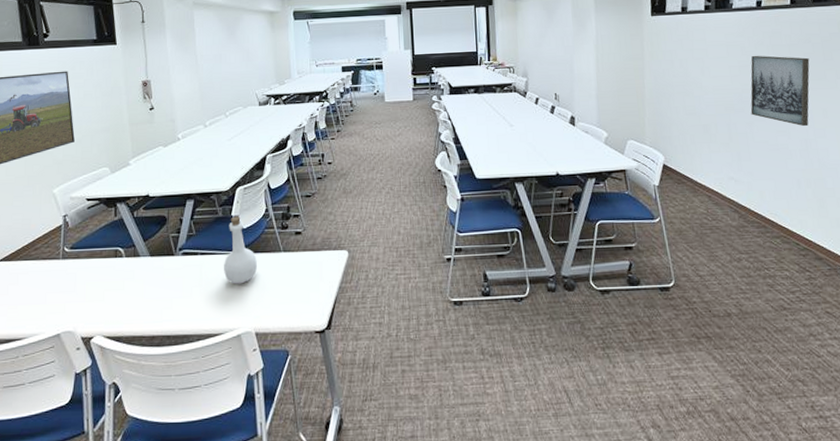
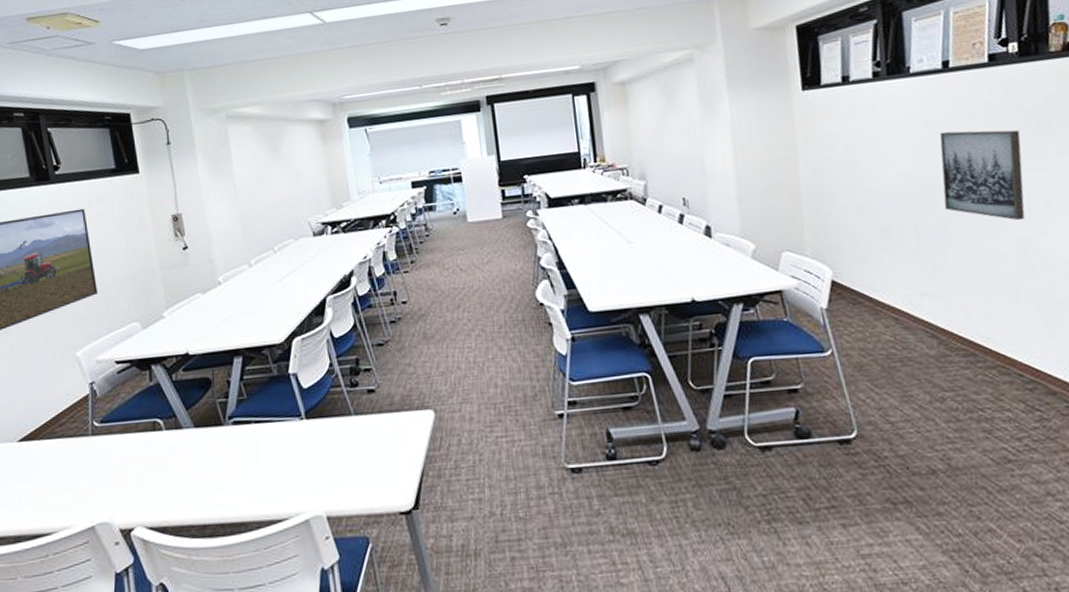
bottle: present [224,216,258,284] -> none [283,373,325,458]

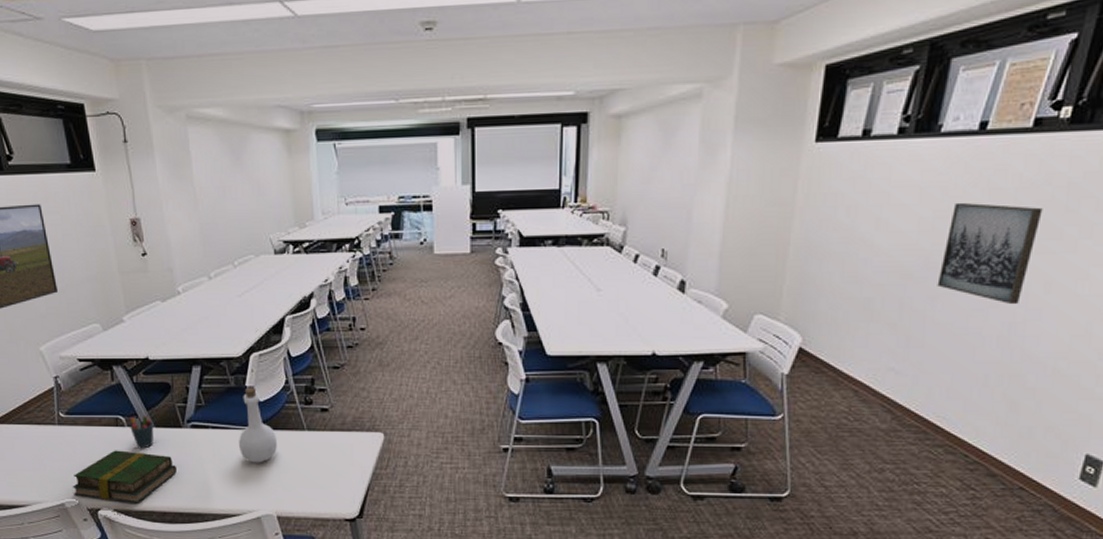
book: none [104,457,217,518] -> present [72,450,177,503]
pen holder: none [168,415,194,454] -> present [129,415,154,449]
bottle: none [283,373,325,458] -> present [239,387,278,463]

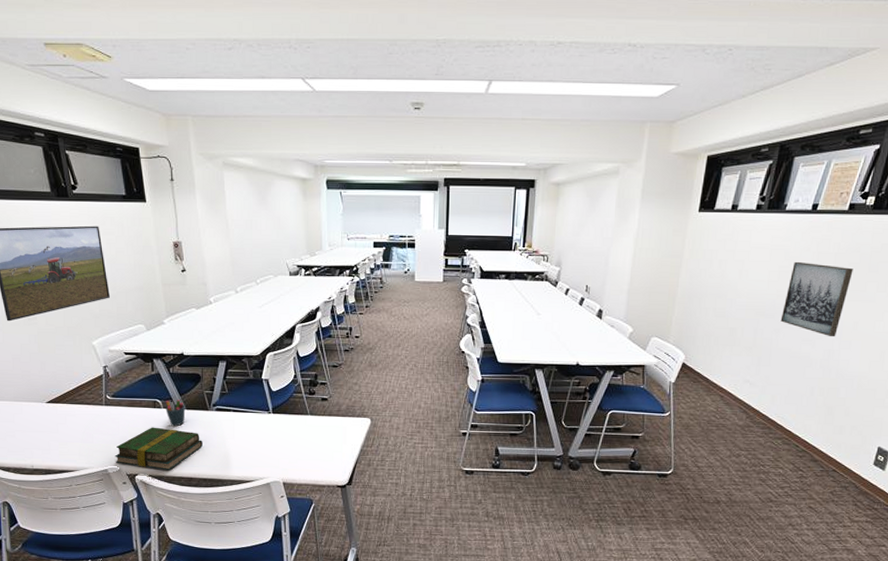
bottle: present [239,387,278,463] -> none [255,379,286,440]

